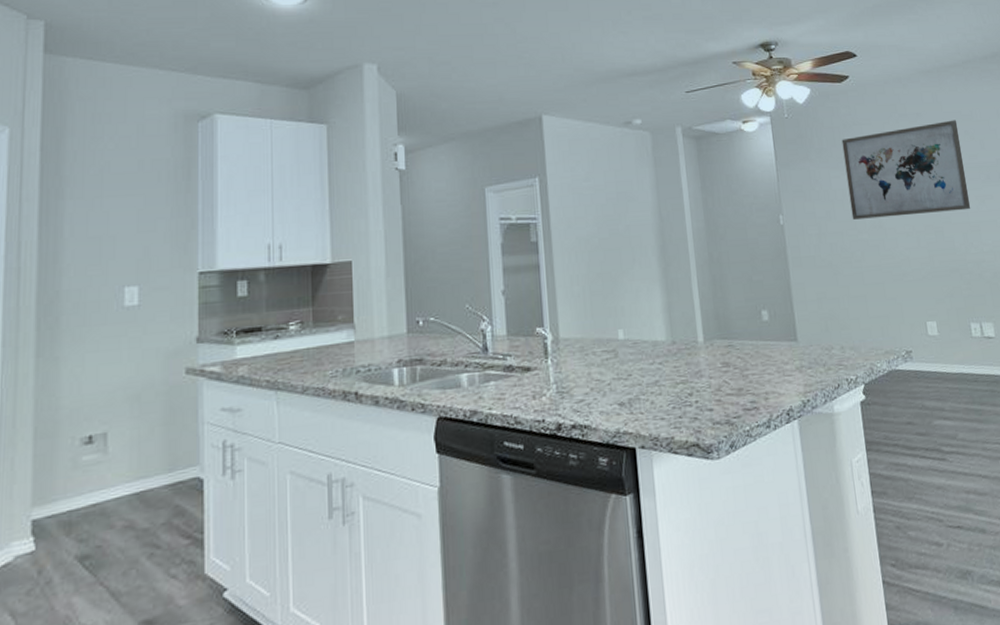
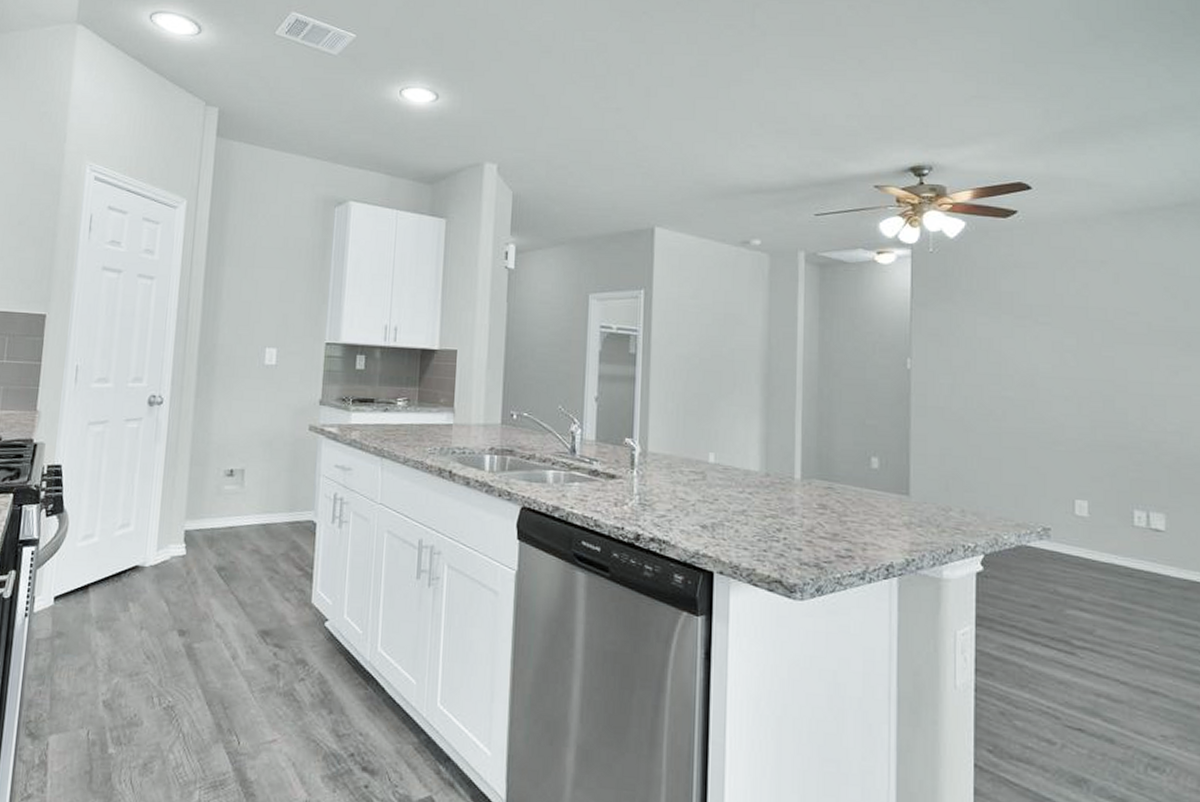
wall art: present [841,120,971,220] -> none [997,272,1158,381]

